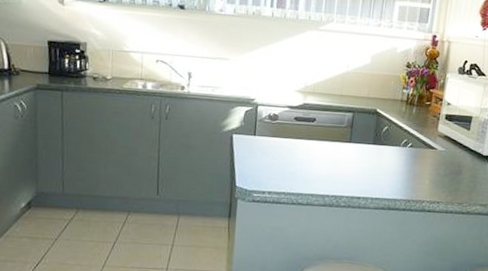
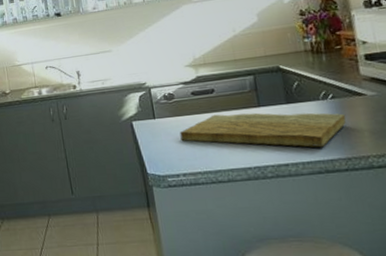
cutting board: none [274,142,417,188] -> present [179,112,346,148]

